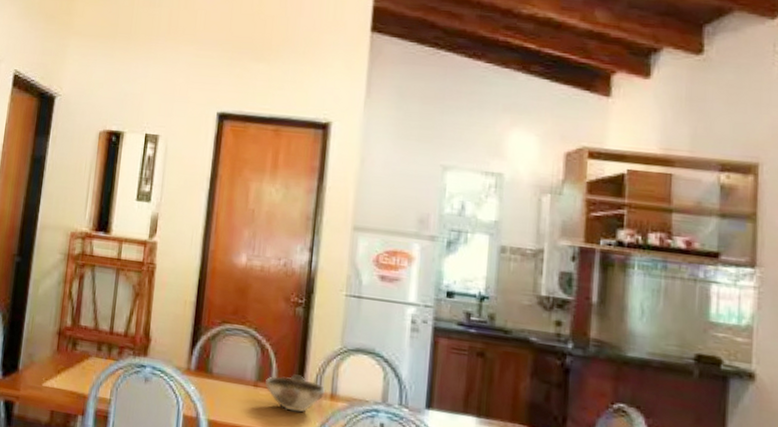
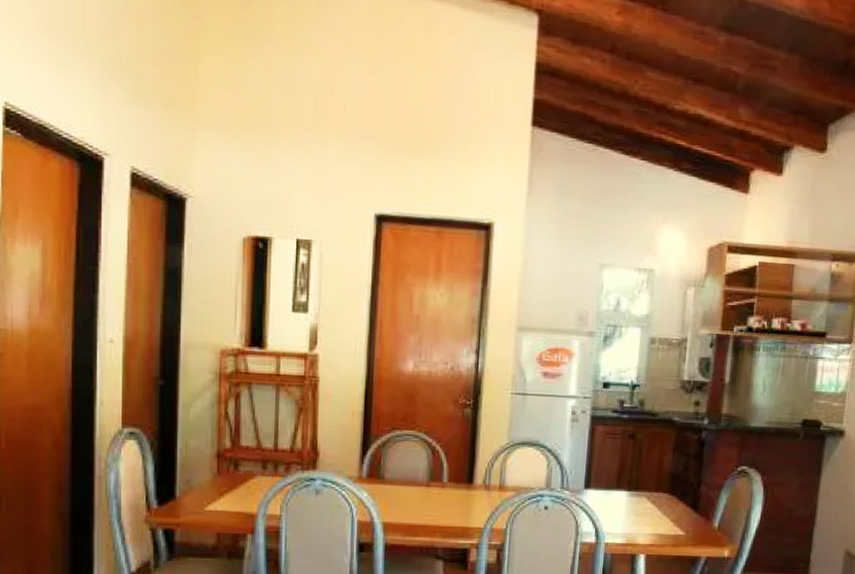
bowl: present [265,374,326,413] -> none [437,471,495,506]

